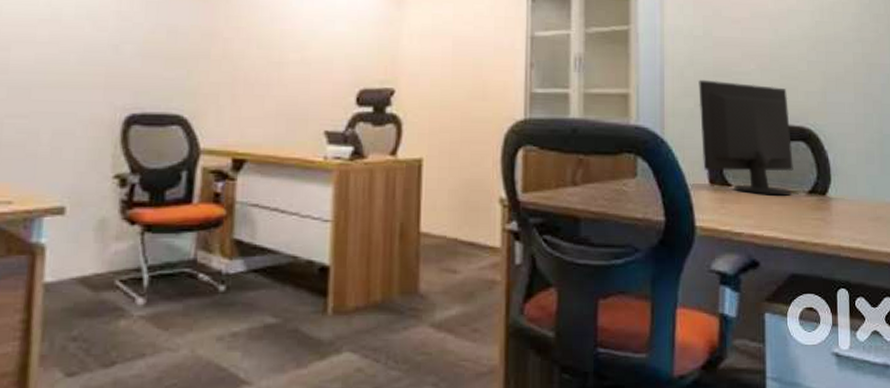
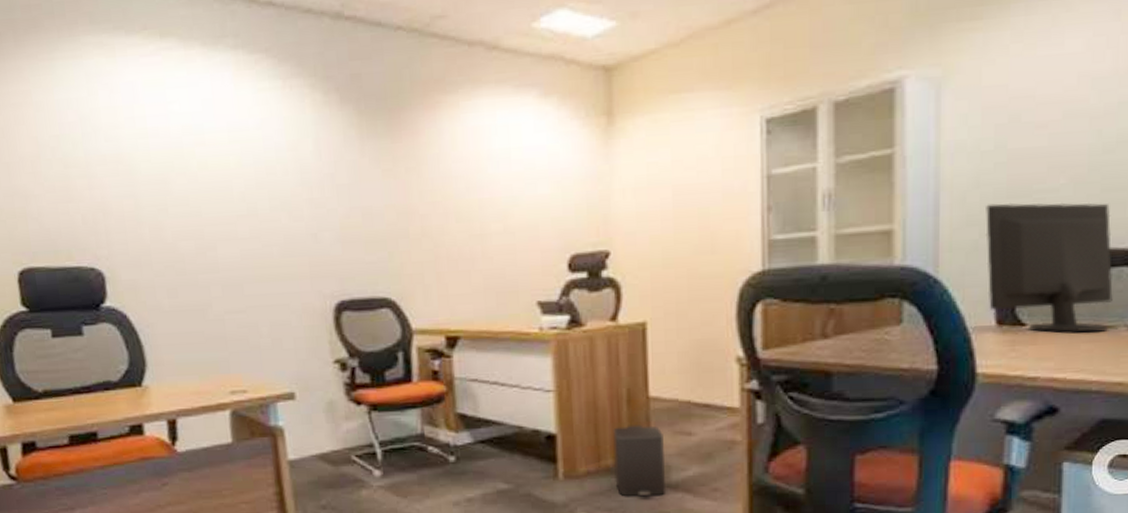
pedal bin: none [382,260,431,336] -> present [613,424,665,497]

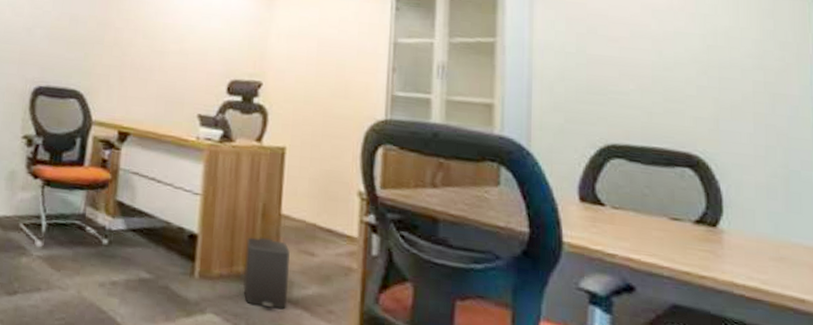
monitor: present [985,202,1113,333] -> none [569,95,678,223]

